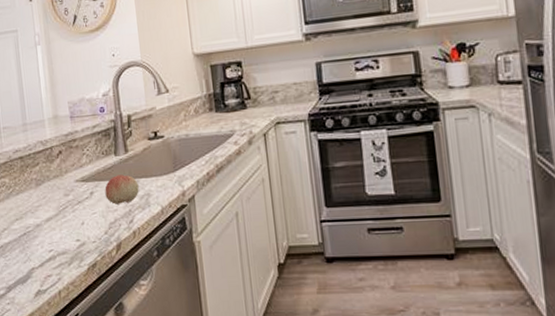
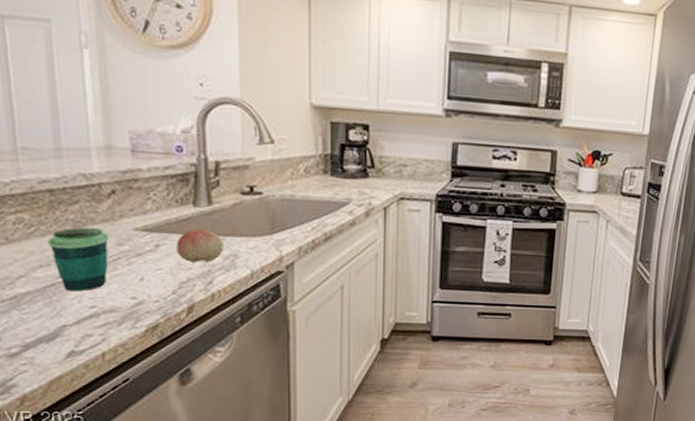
cup: none [20,183,60,239] -> present [48,227,109,292]

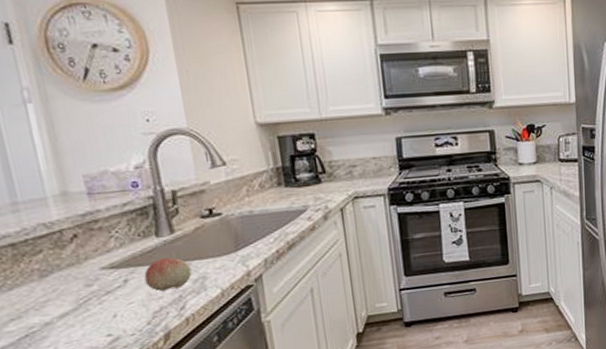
cup: present [48,227,109,292] -> none [16,273,80,340]

